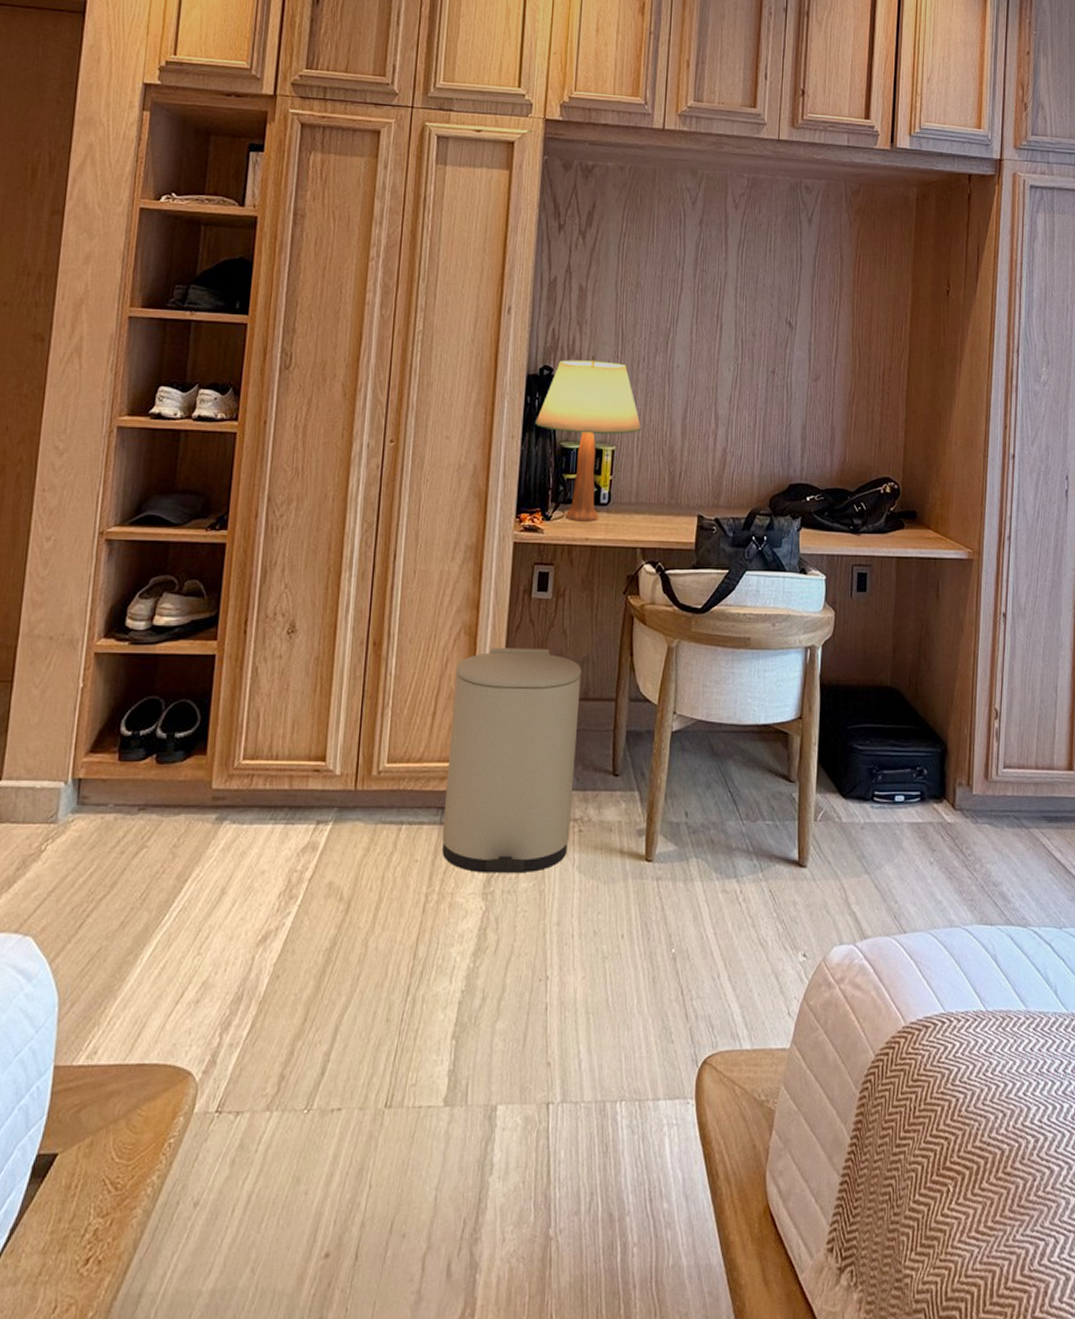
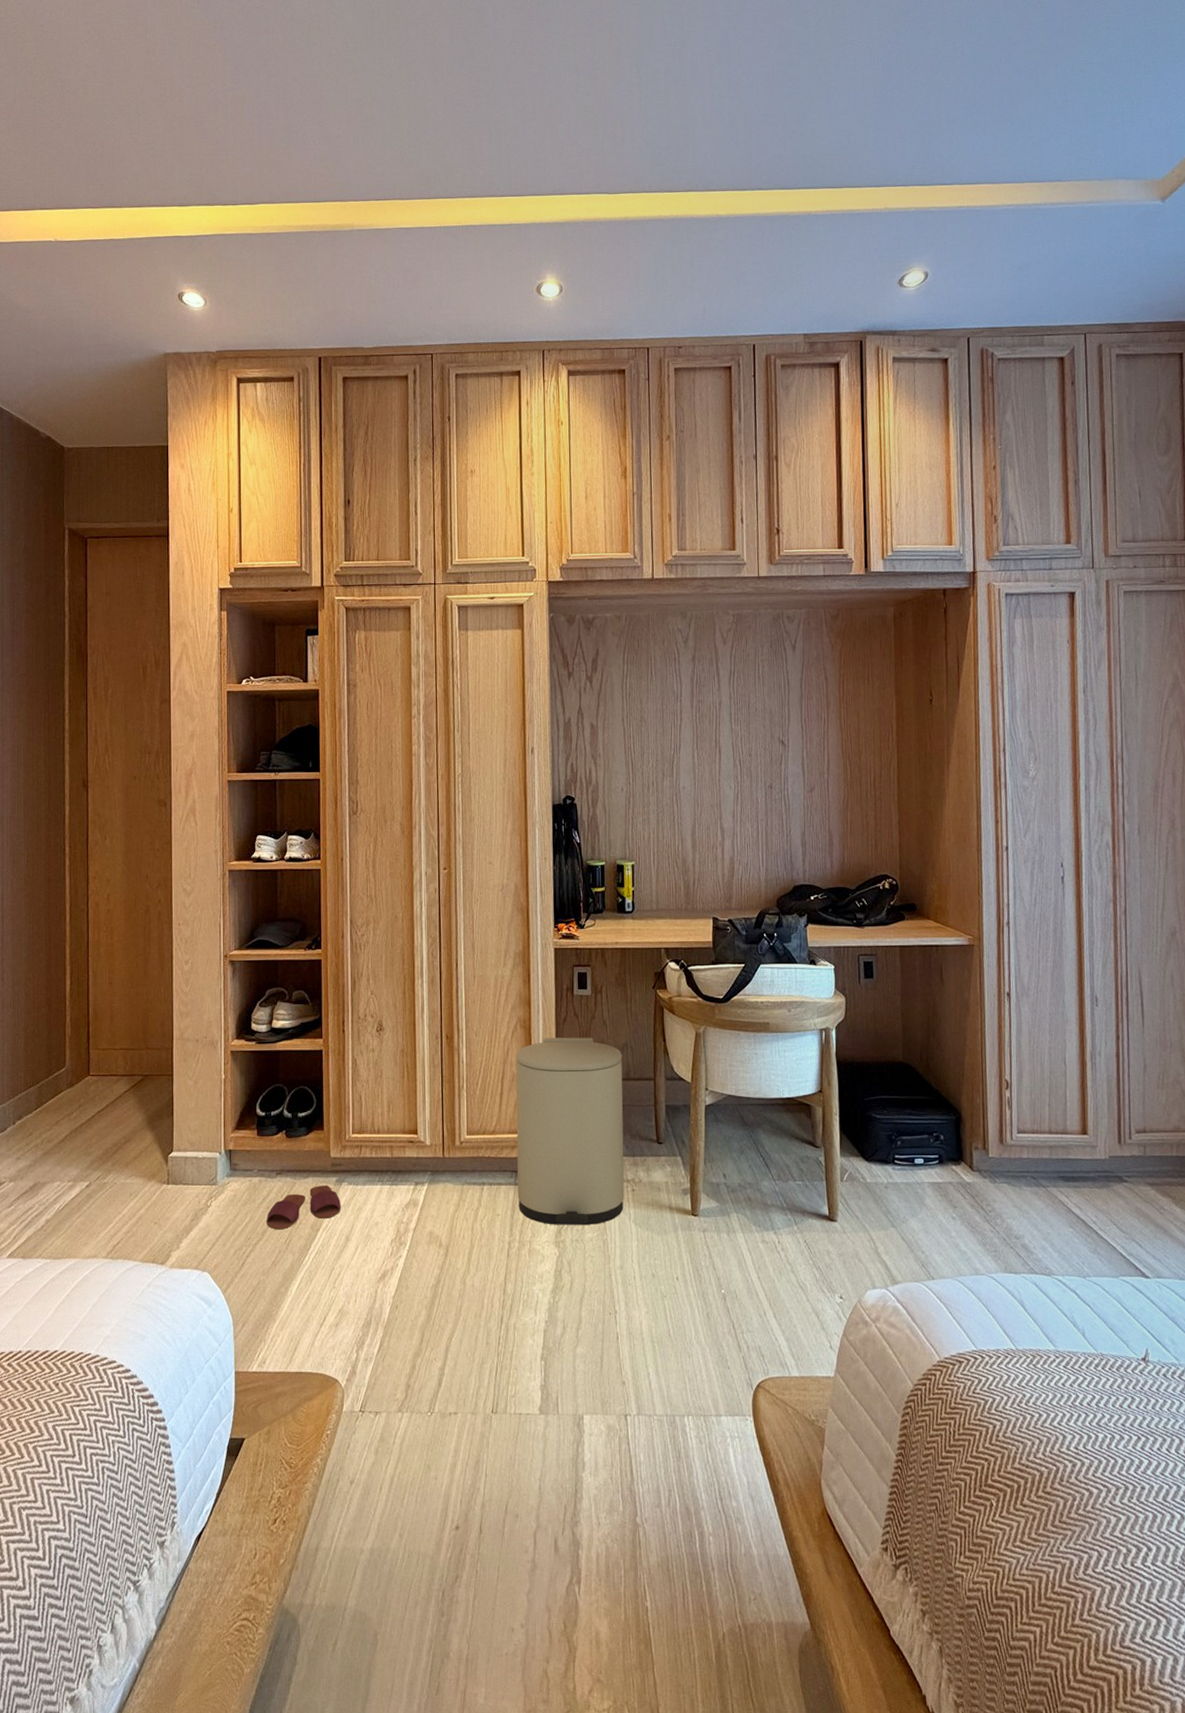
slippers: none [118,823,219,881] -> present [266,1184,341,1230]
table lamp: present [535,355,642,522] -> none [563,784,657,928]

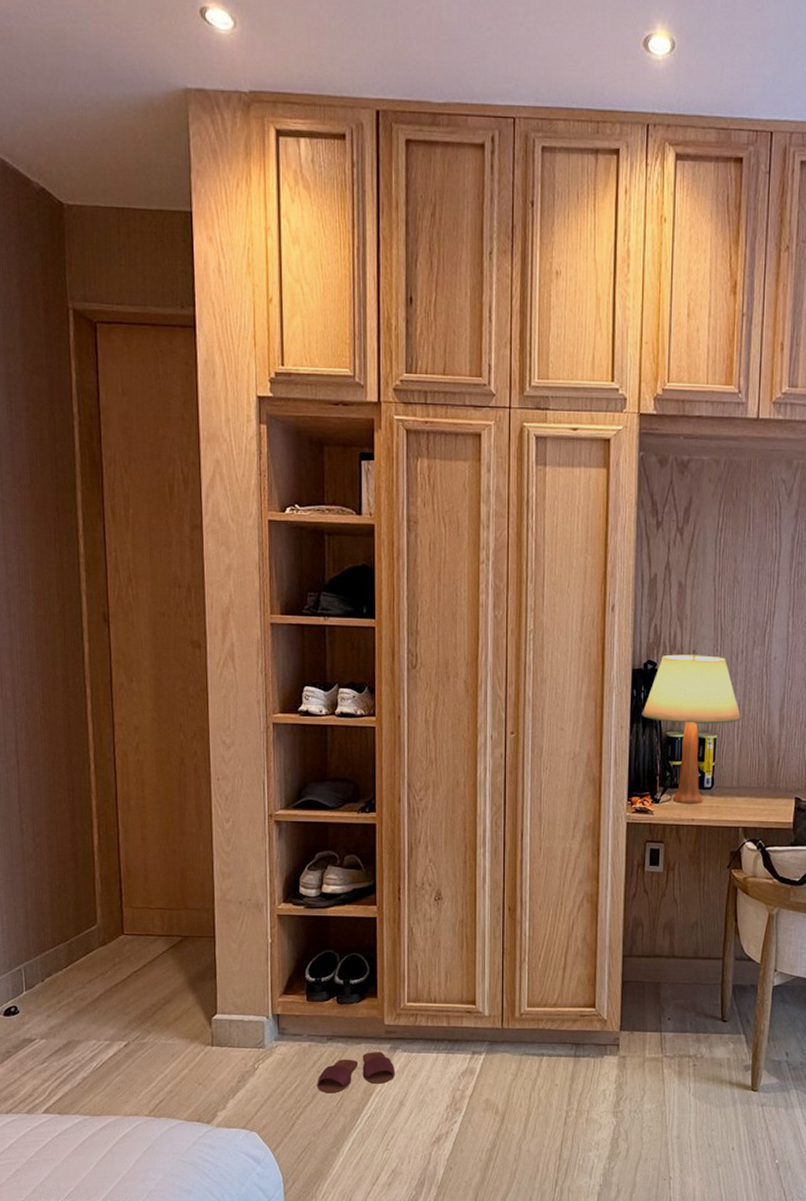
pedal bin: present [515,1037,625,1225] -> none [577,913,691,1097]
table lamp: none [563,784,657,928] -> present [642,650,742,804]

